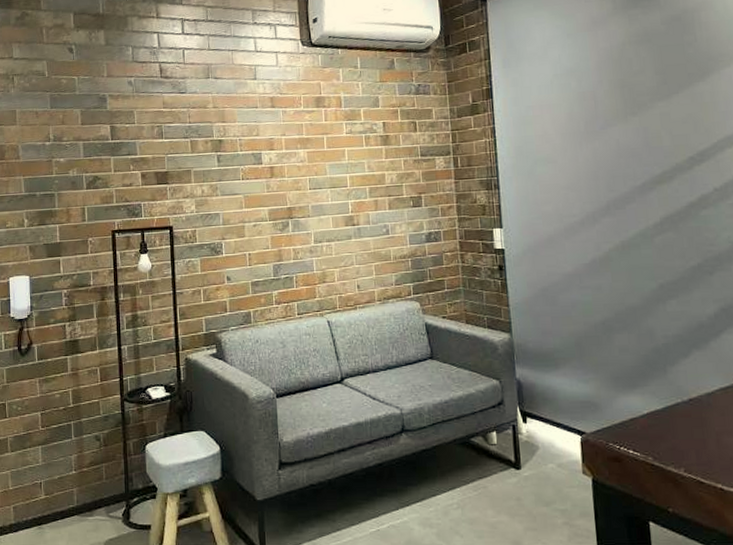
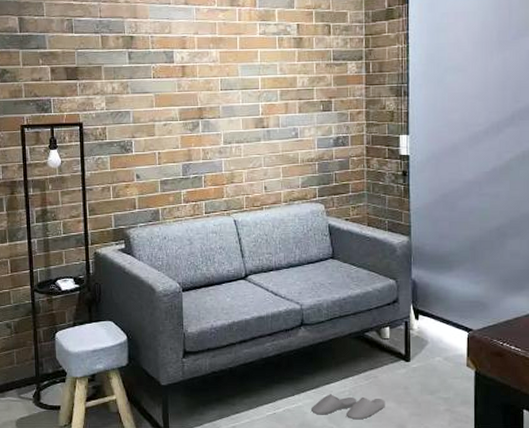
slippers: none [418,507,498,536] -> present [311,394,385,420]

